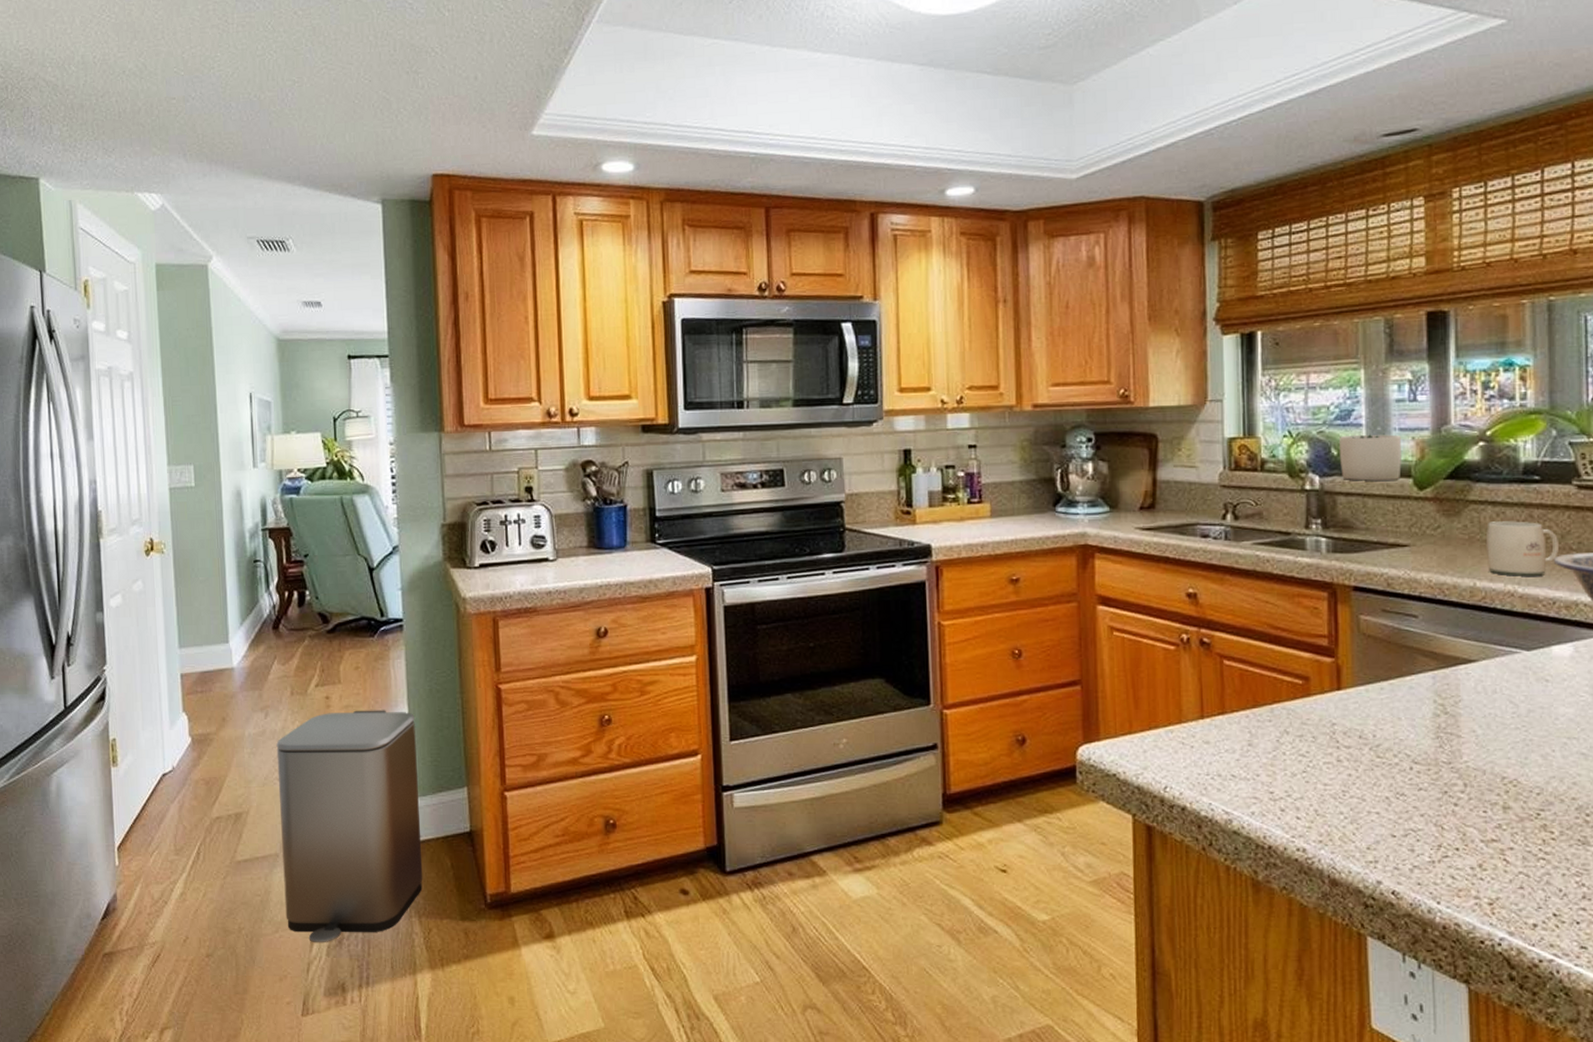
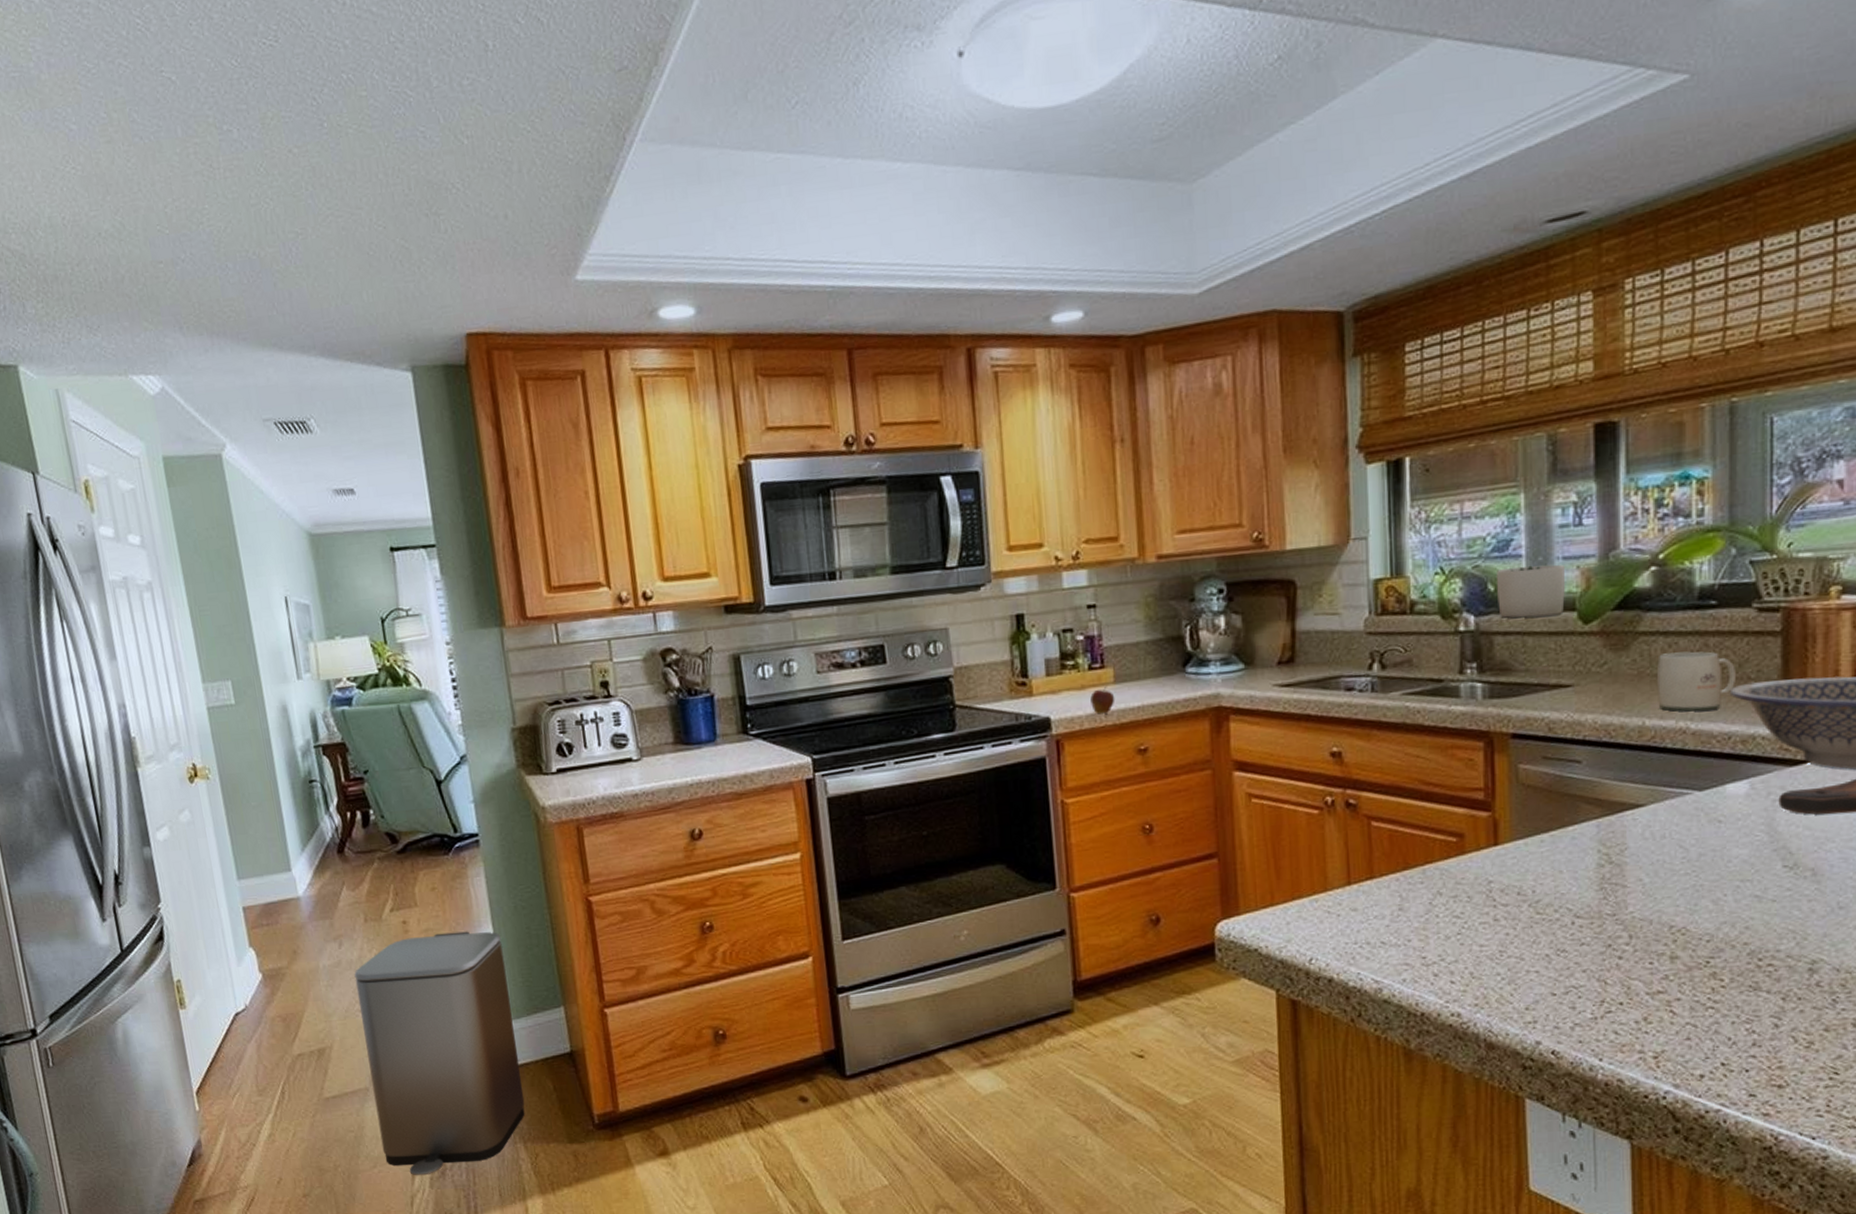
fruit: none [968,519,991,545] -> present [1090,685,1115,714]

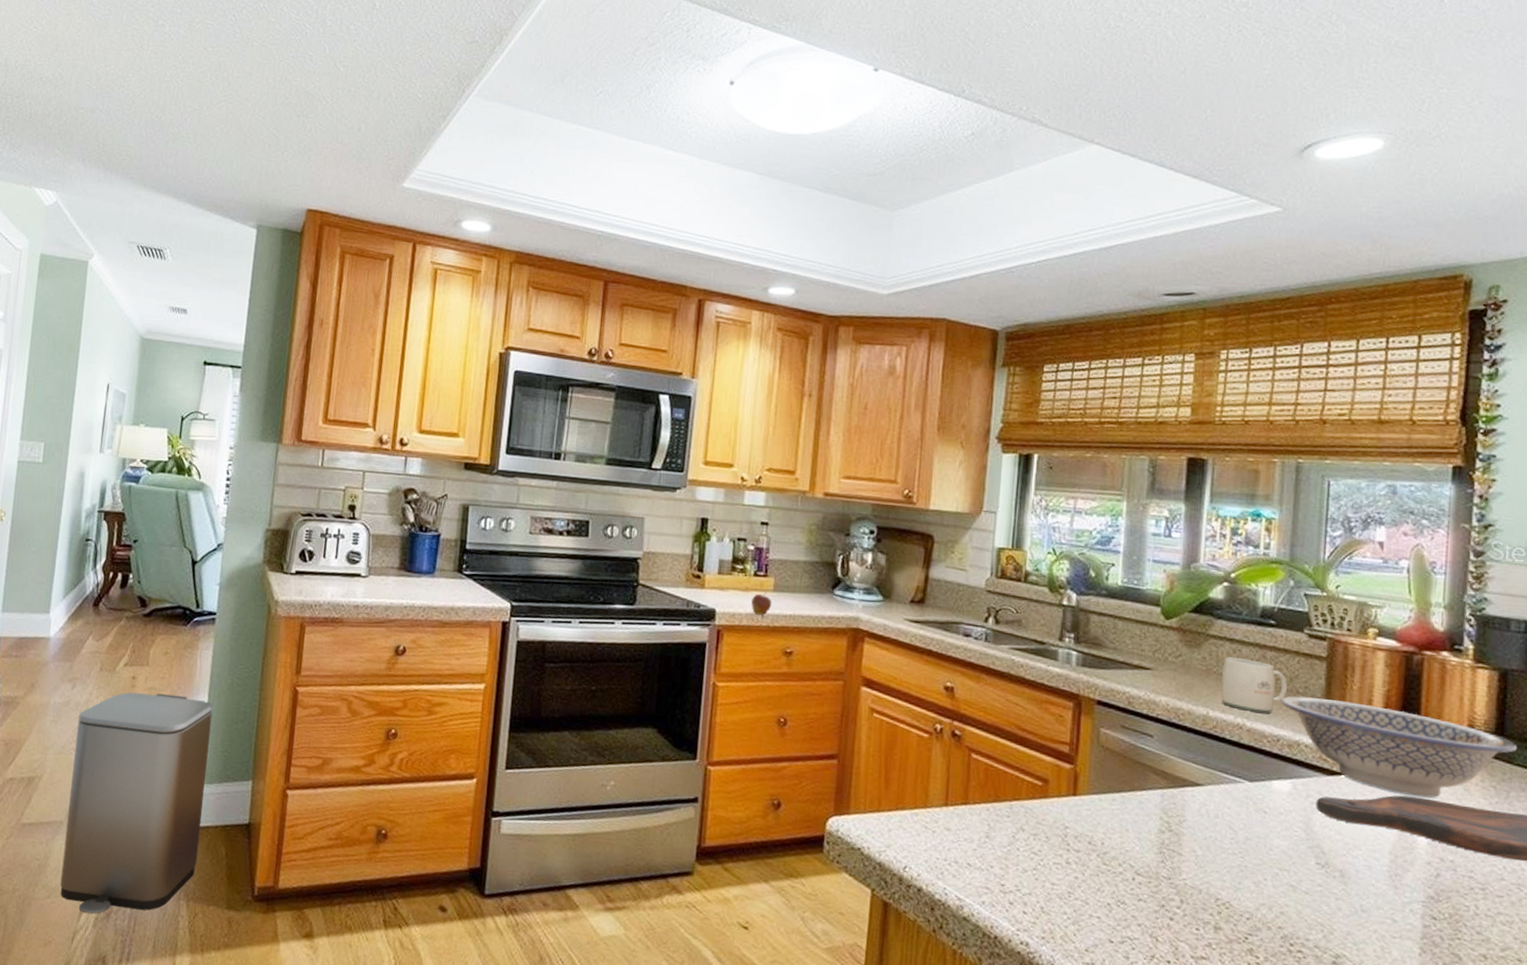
planter: present [1497,564,1565,619] -> none [1096,560,1154,607]

